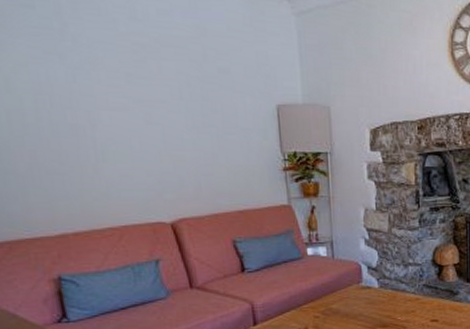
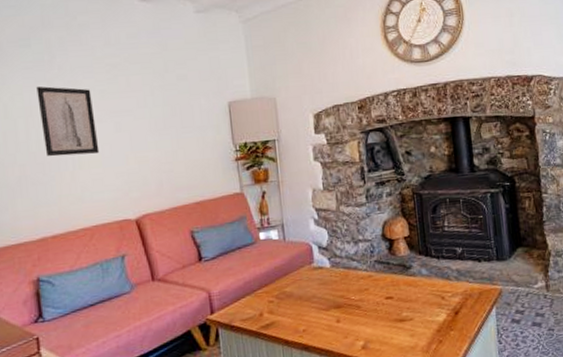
wall art: none [45,58,127,146] -> present [36,86,100,157]

